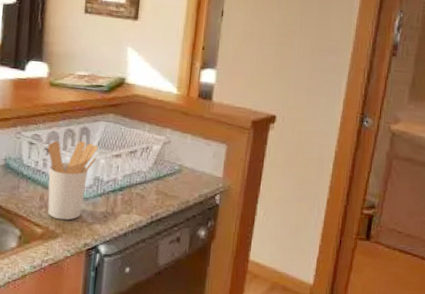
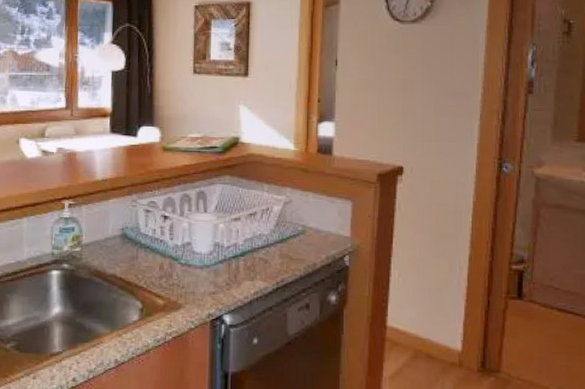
utensil holder: present [47,140,98,220] -> none [164,206,216,290]

